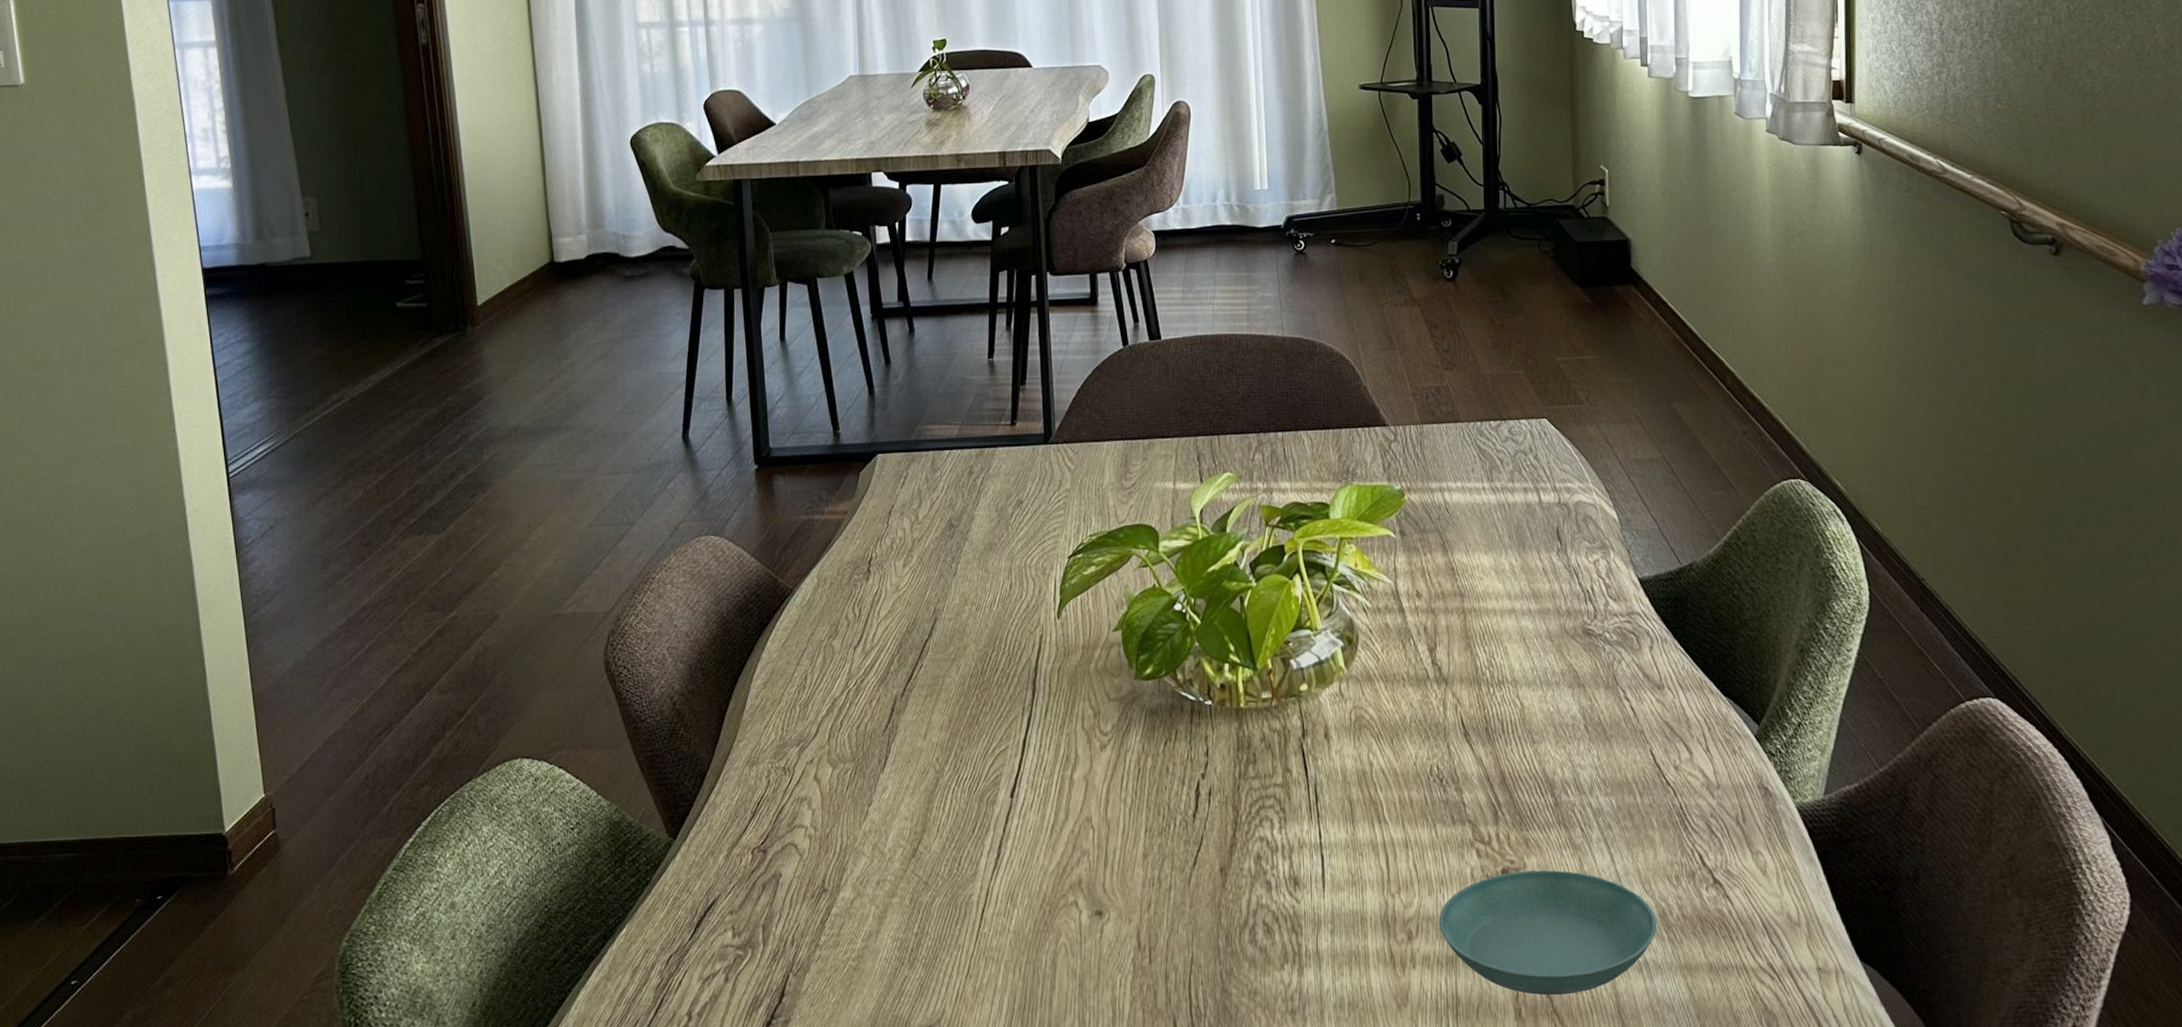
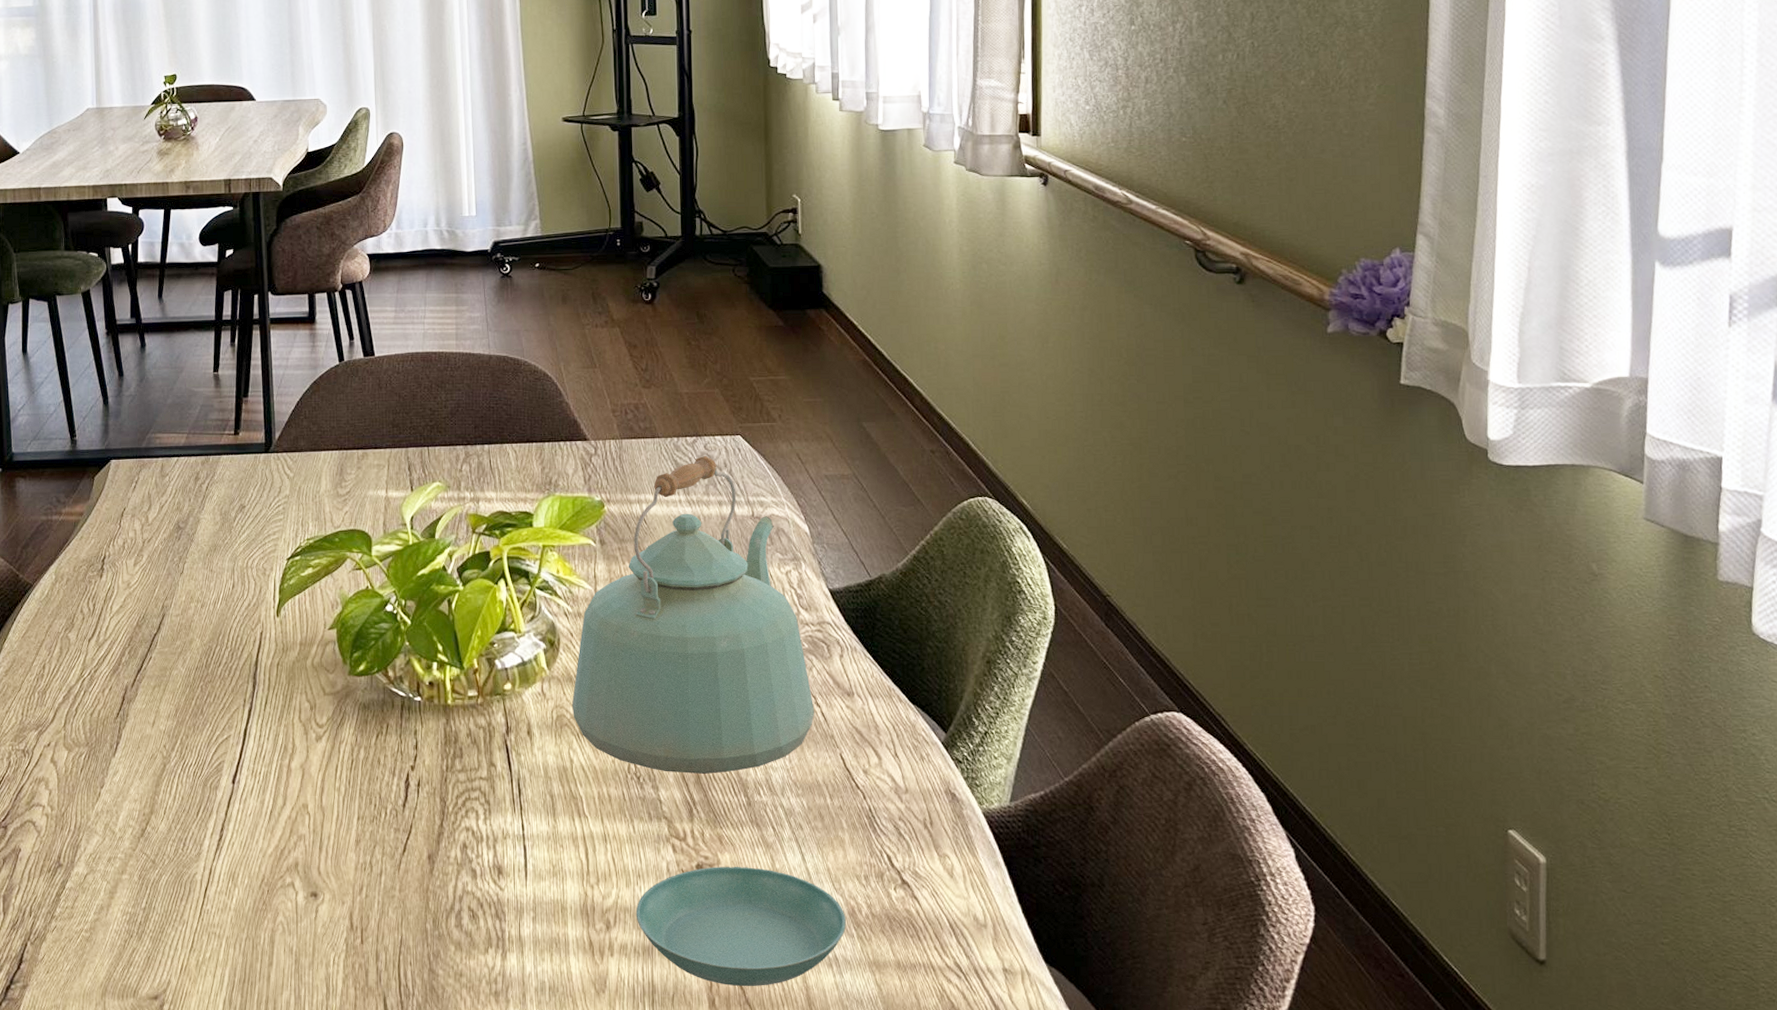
kettle: none [1371,440,1624,774] -> present [571,455,815,774]

